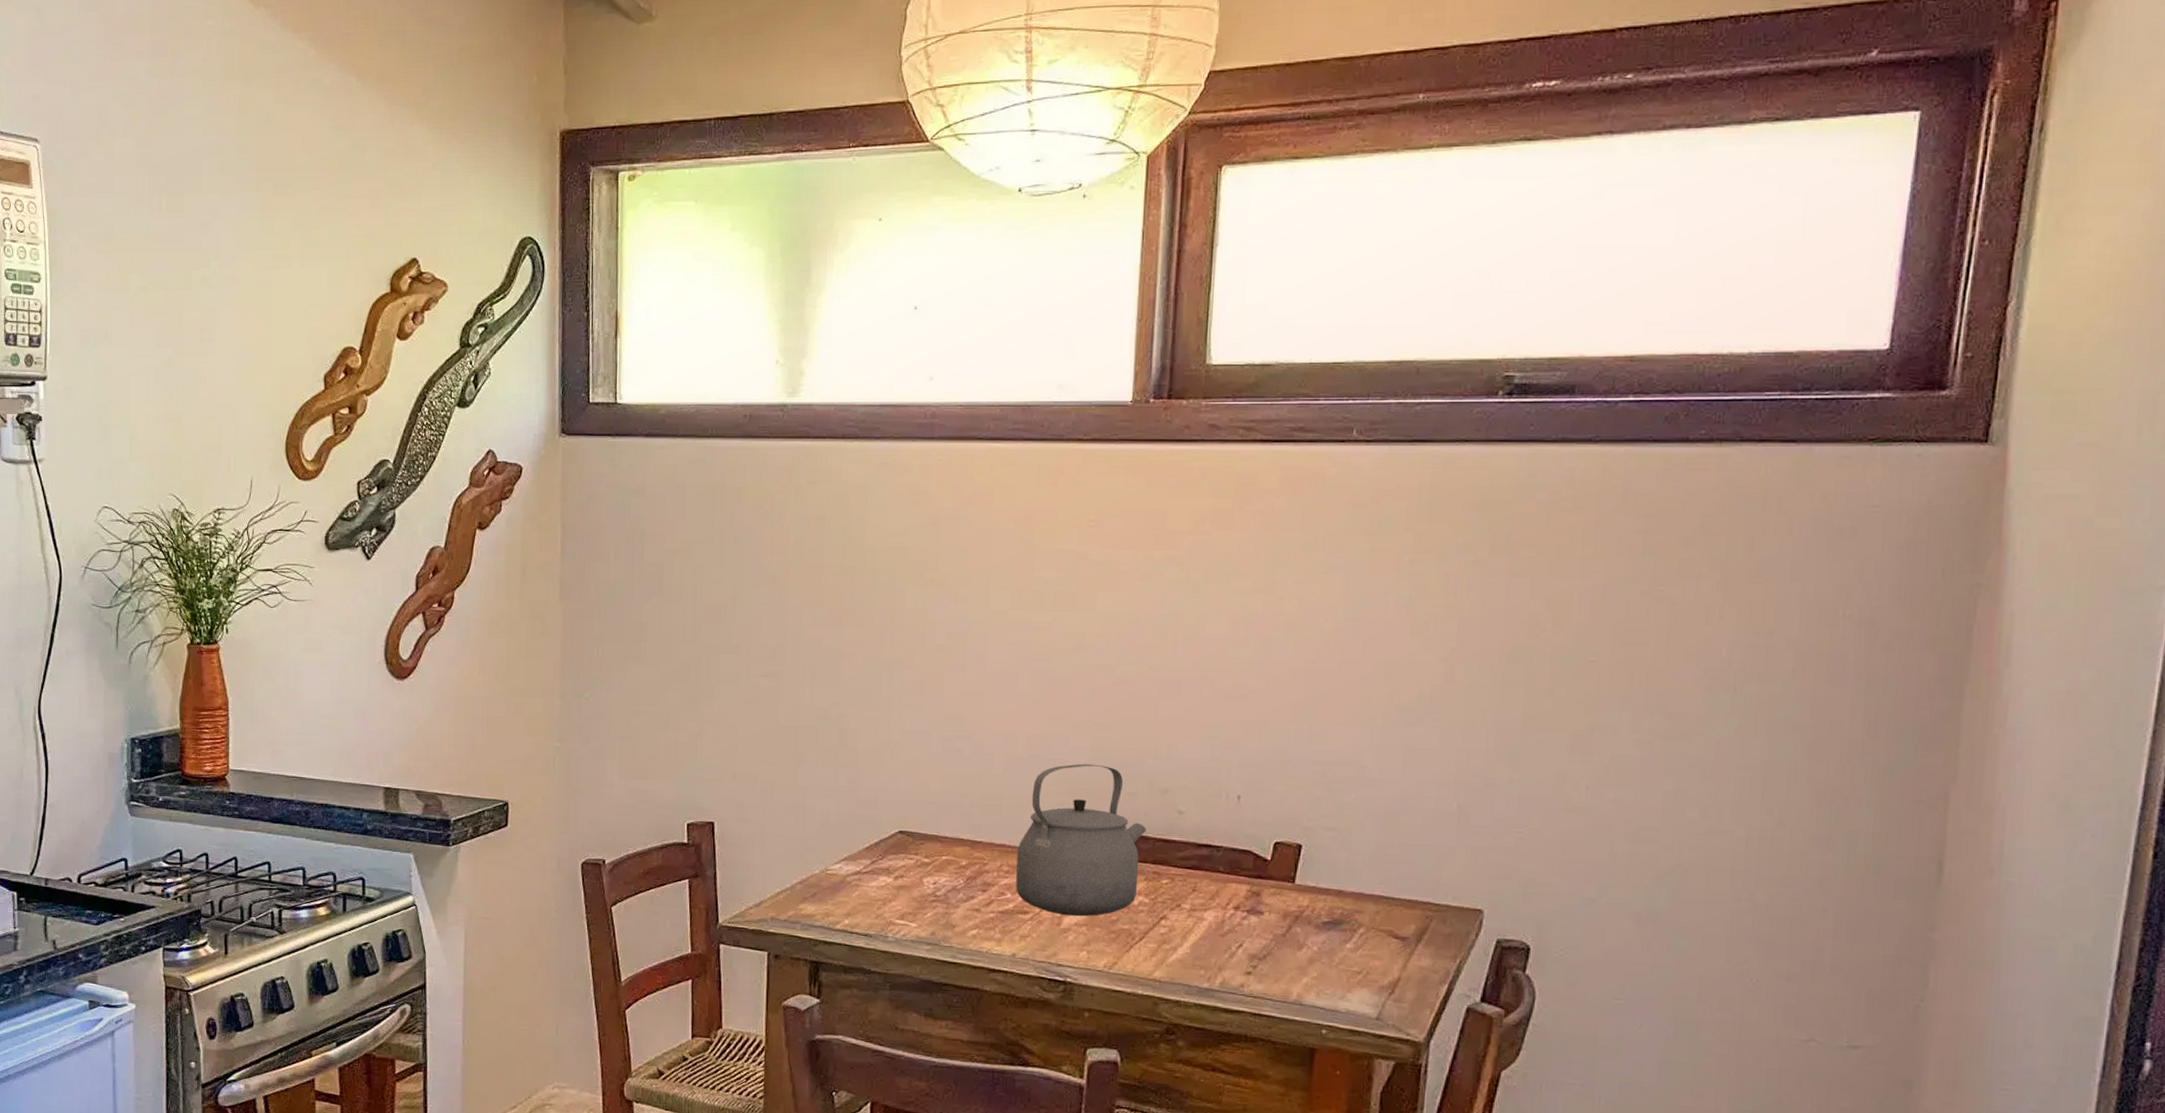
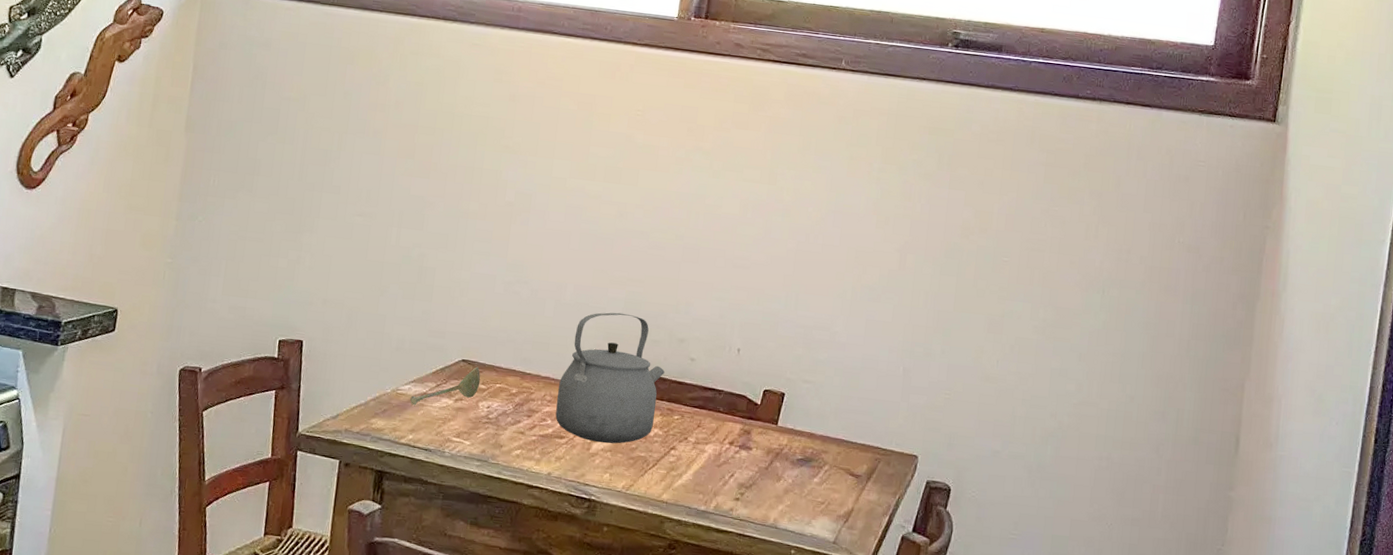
soupspoon: none [842,838,923,887] -> present [410,366,481,406]

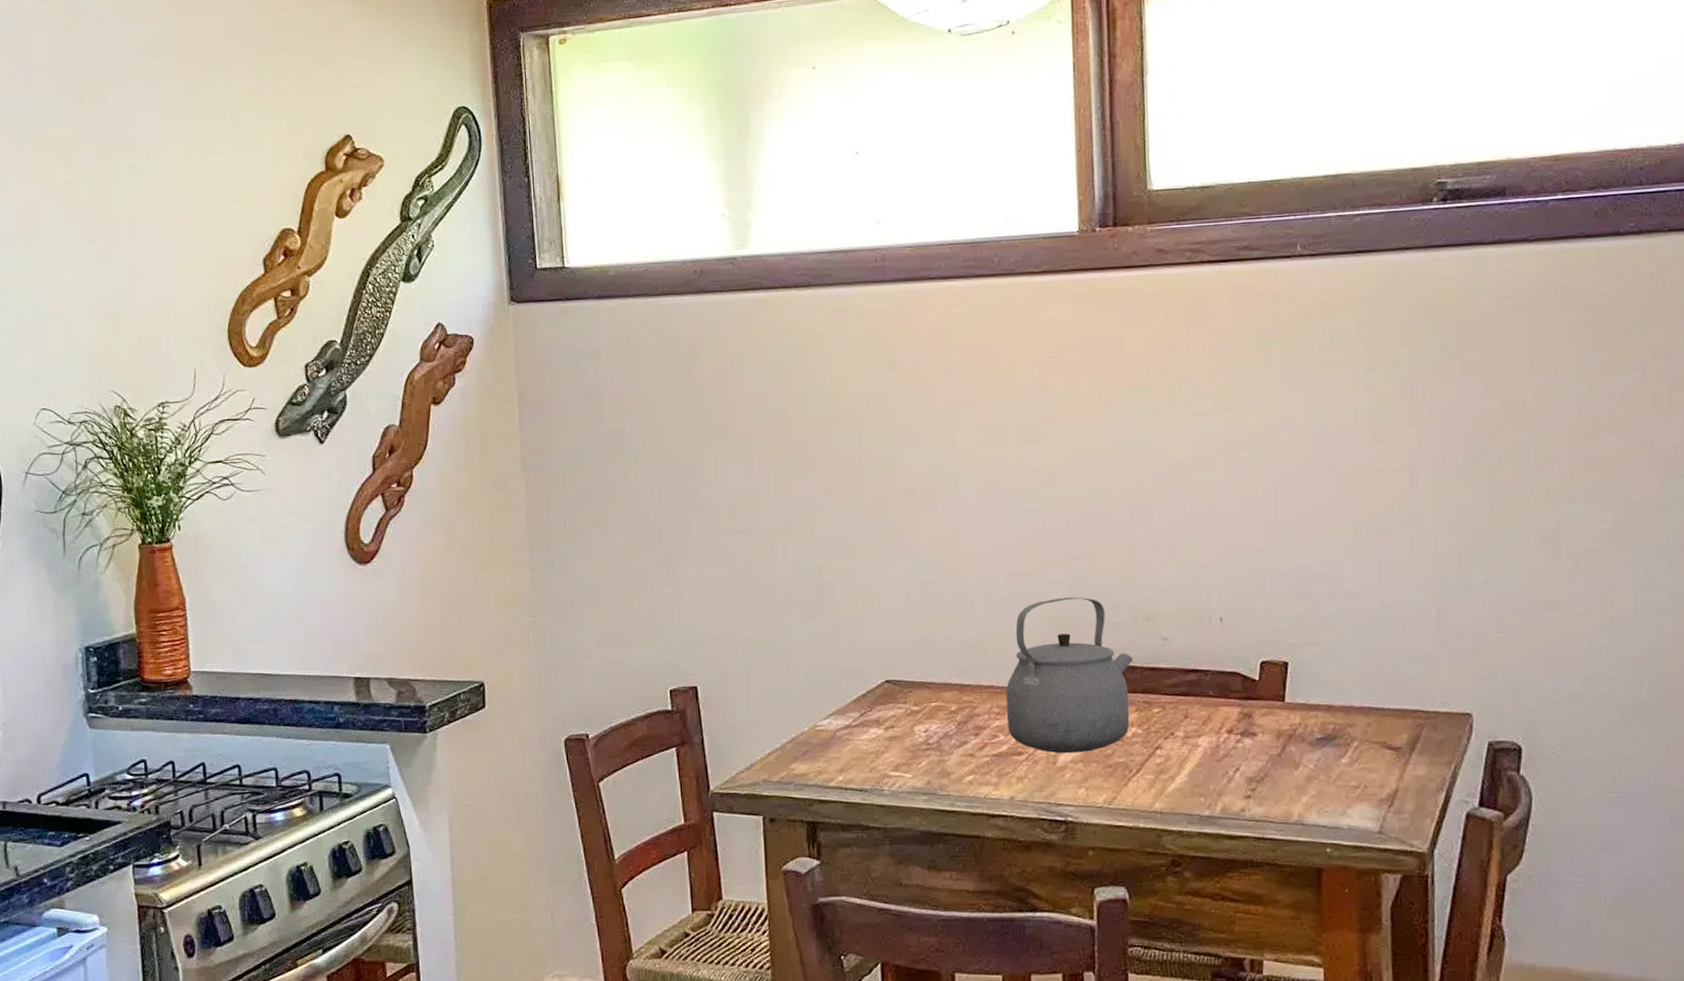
soupspoon: present [410,366,481,406] -> none [832,686,912,742]

